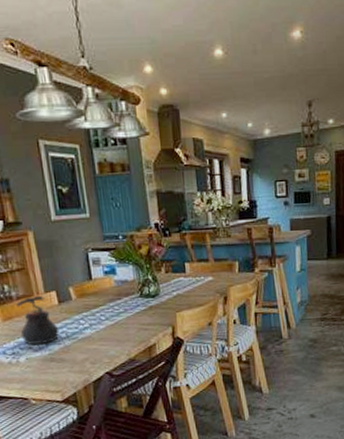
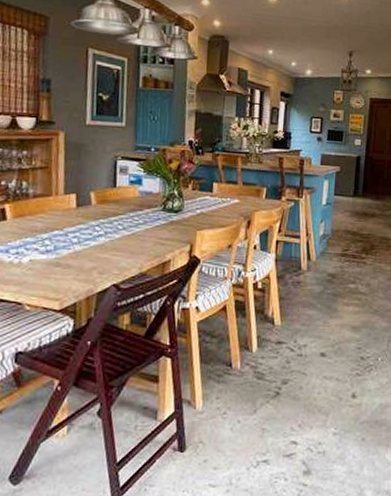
teapot: present [16,296,59,345] -> none [29,196,72,246]

